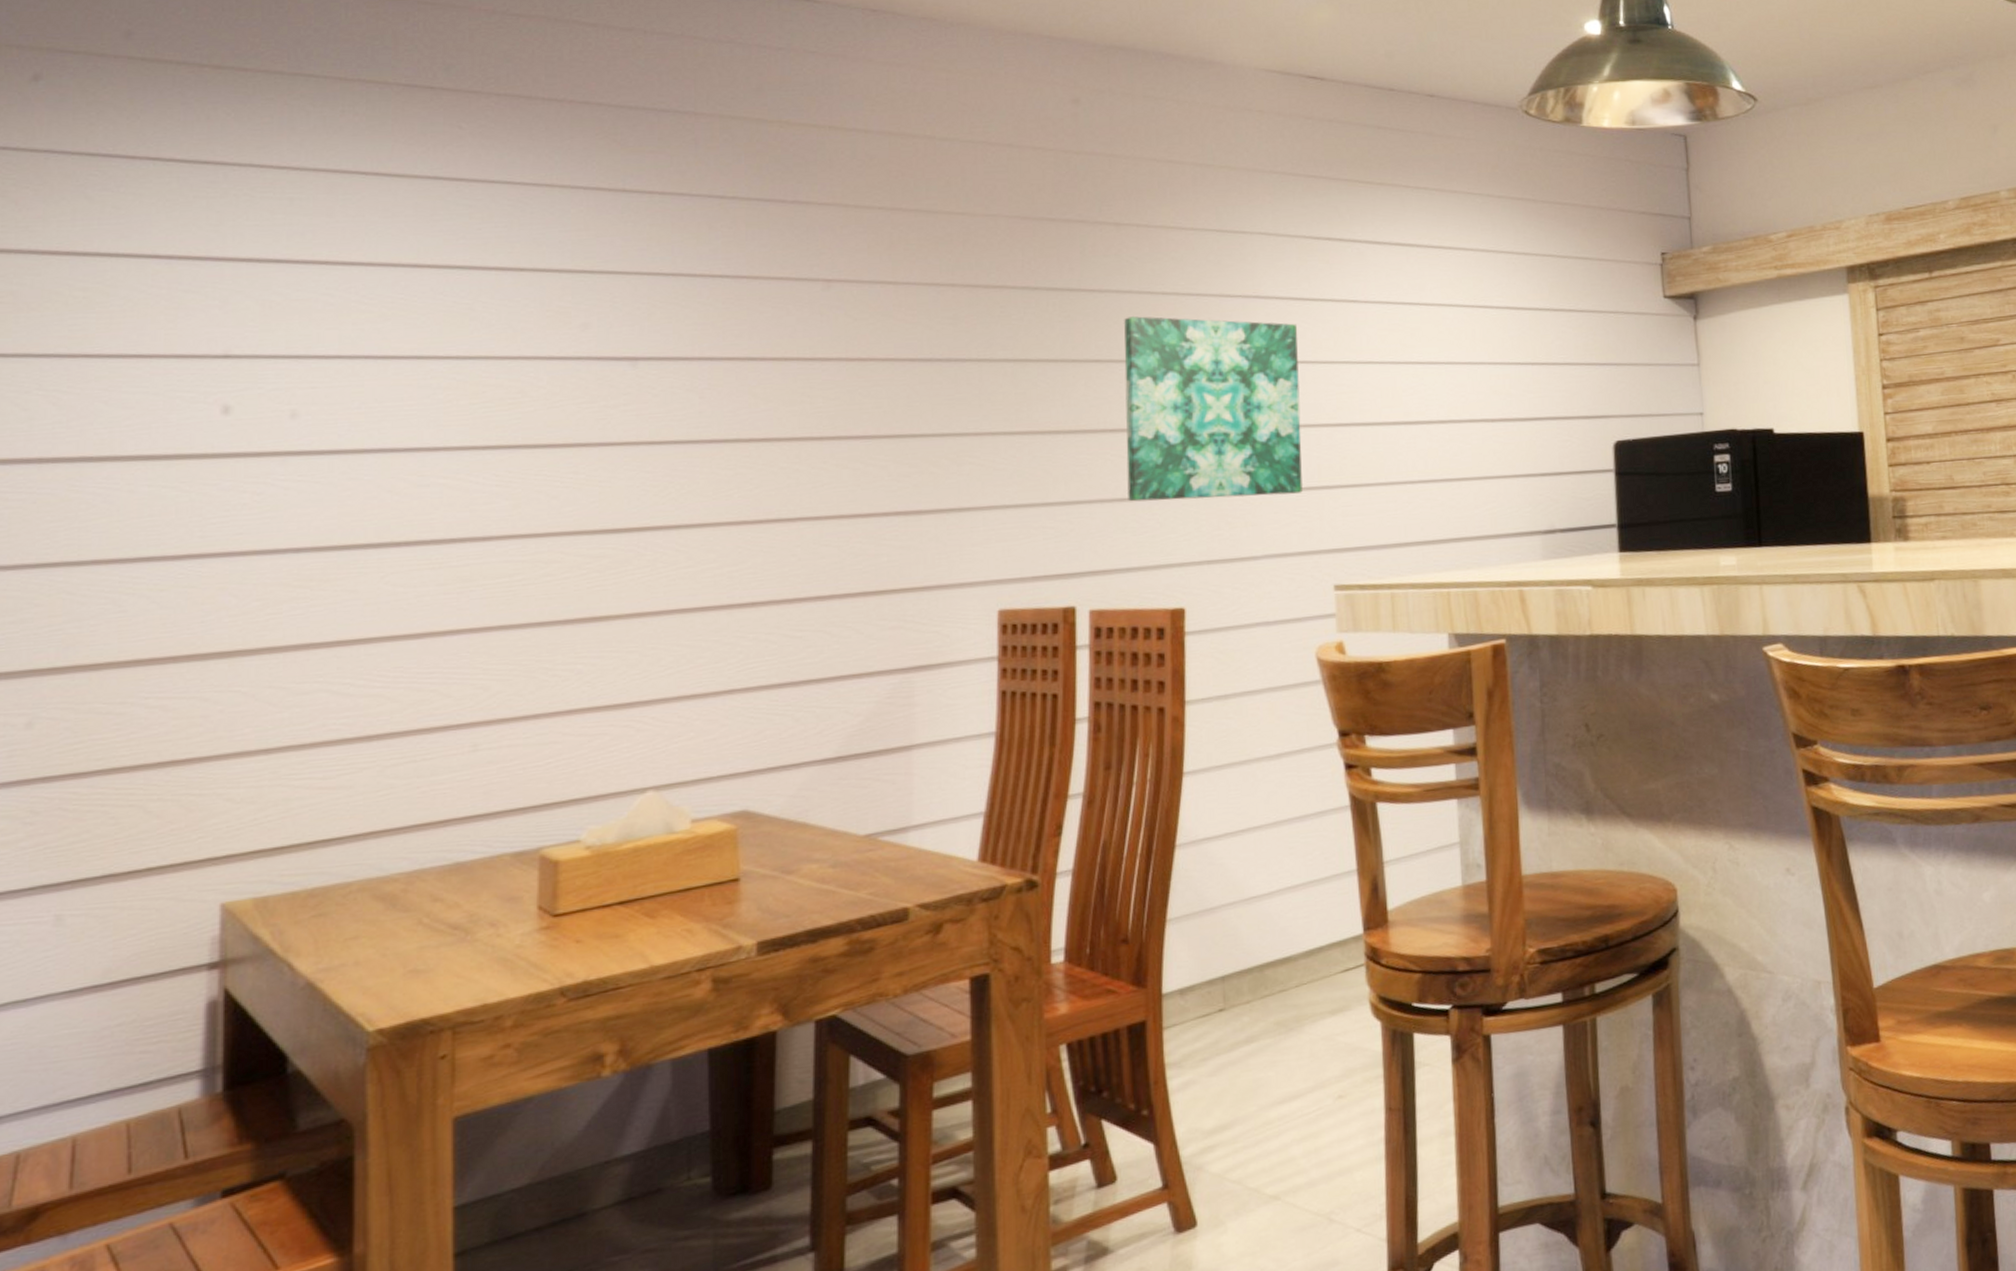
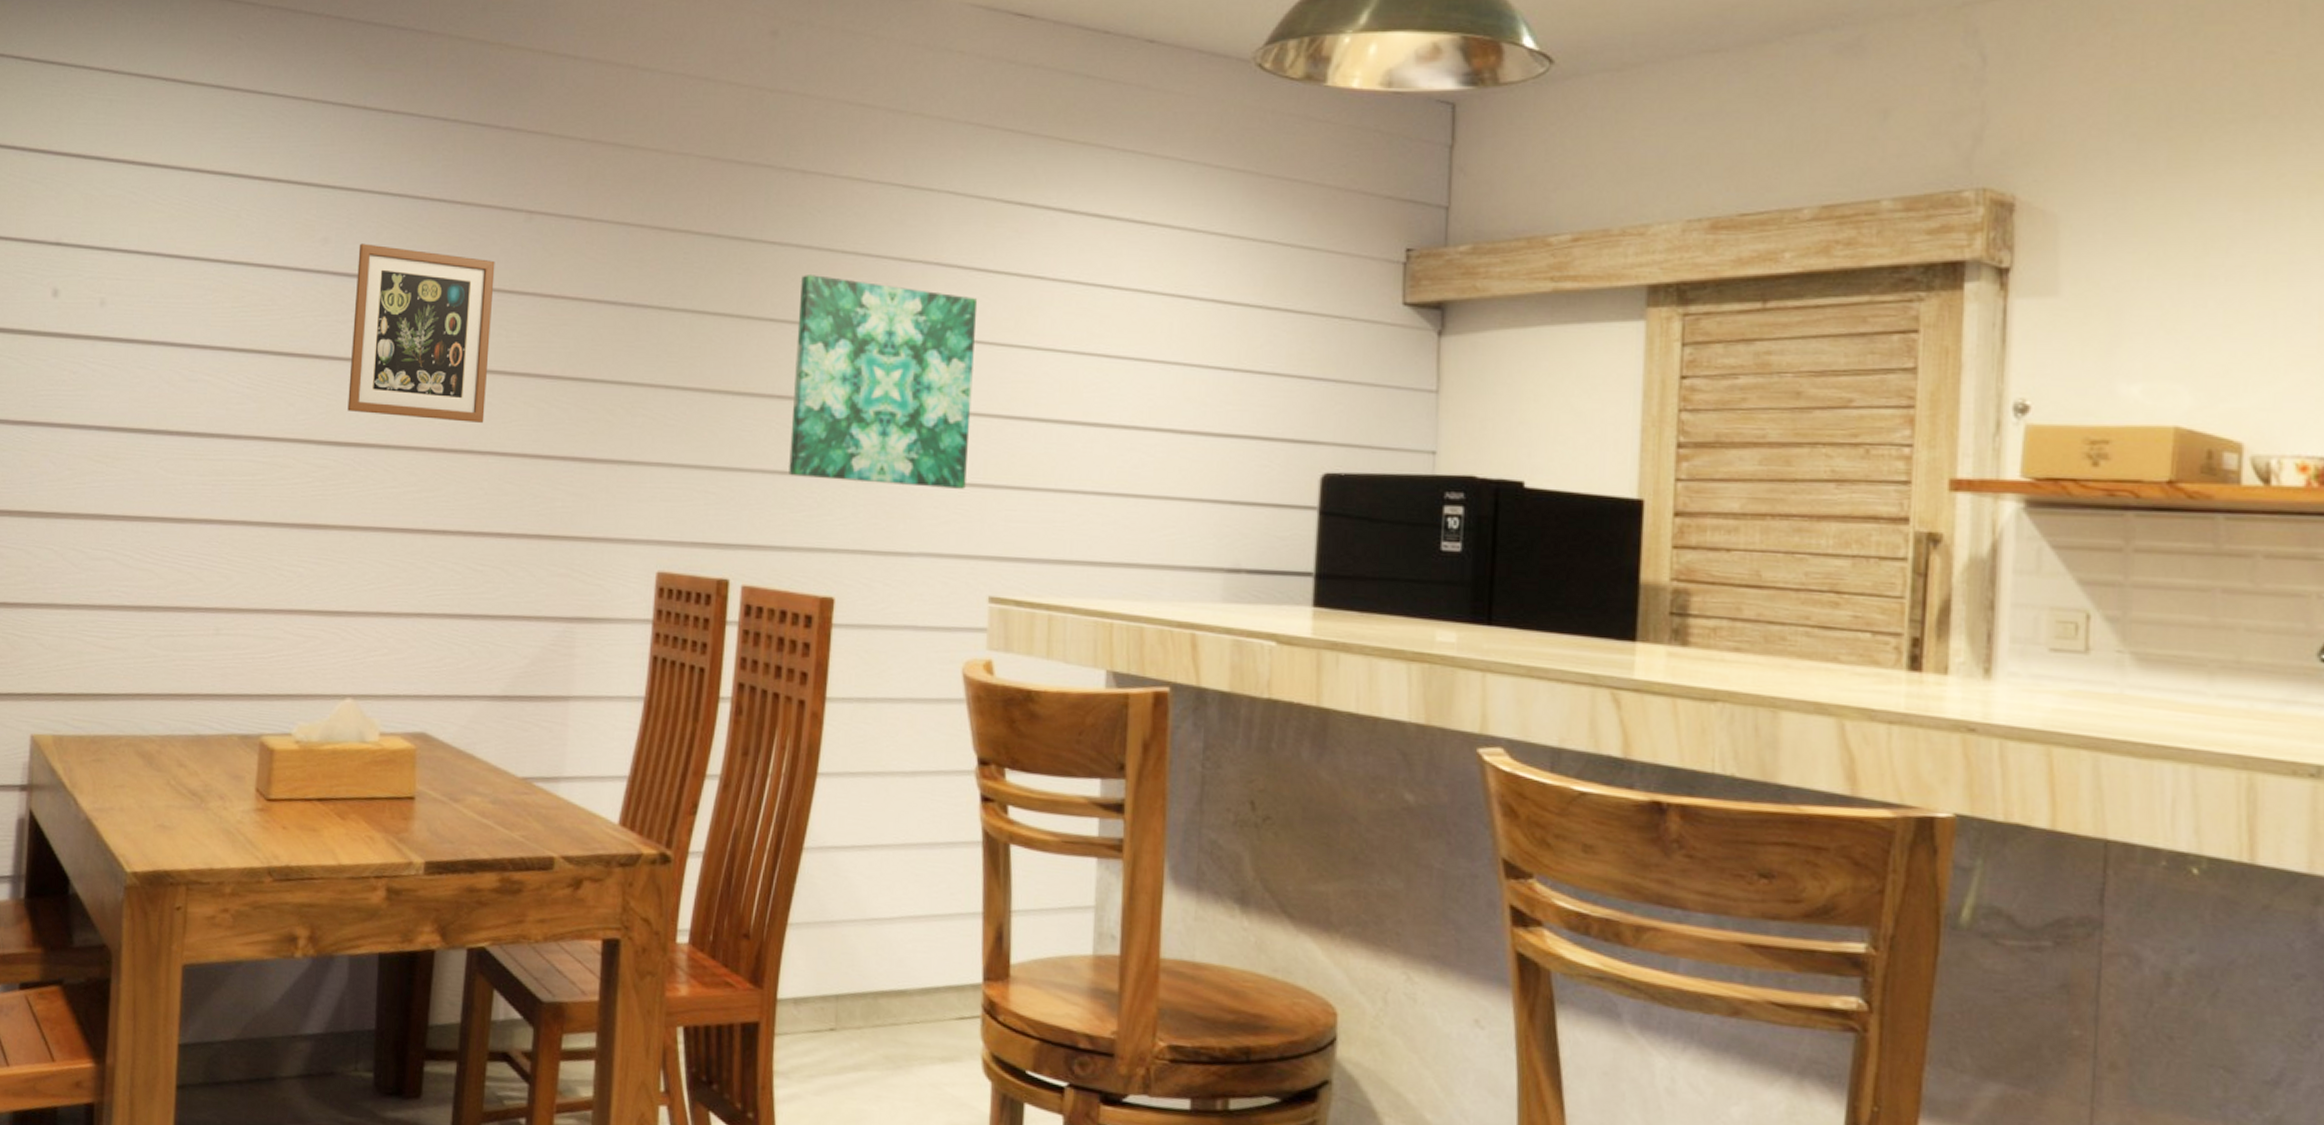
picture frame: none [625,325,792,497] -> present [347,243,495,423]

